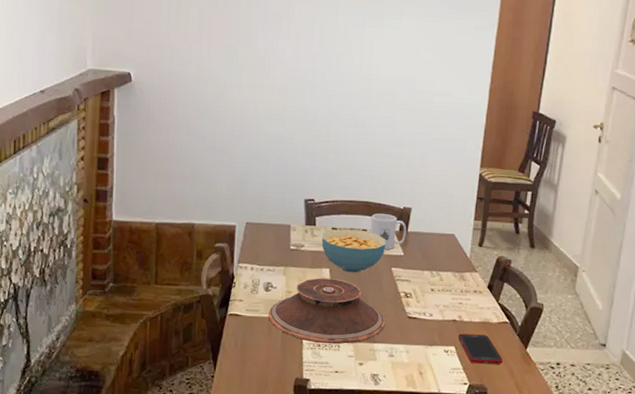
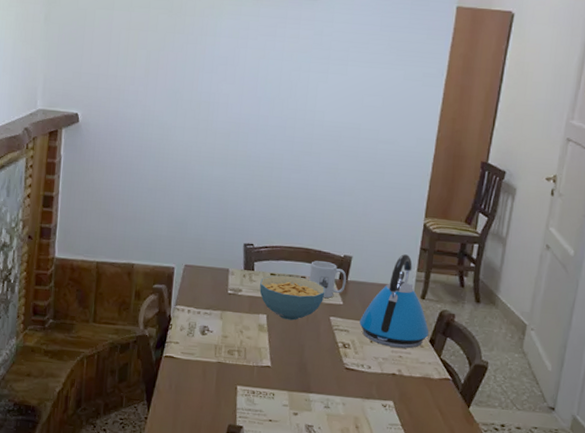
plate: present [269,278,385,344] -> none [204,323,322,393]
kettle: none [420,204,487,295] -> present [359,254,429,349]
cell phone: present [458,333,503,364] -> none [397,388,443,423]

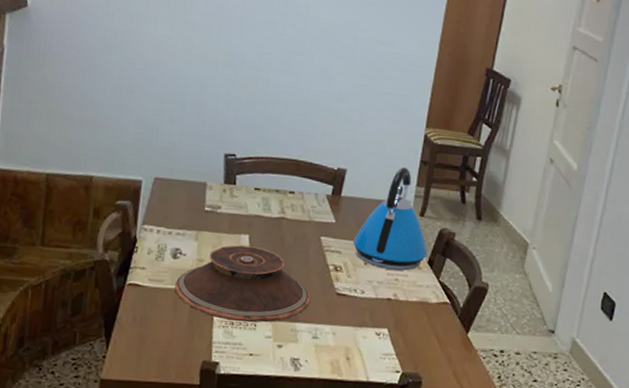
plate: none [204,323,322,393] -> present [175,245,310,323]
cereal bowl: present [259,275,326,321] -> none [241,190,317,241]
mug: present [309,261,347,298] -> none [298,174,340,216]

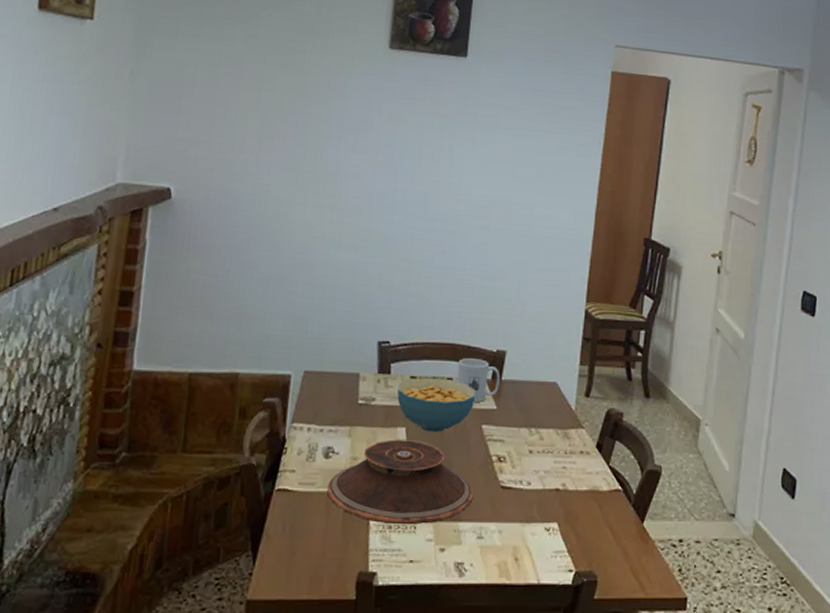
cereal bowl: none [241,190,317,241] -> present [397,377,476,433]
mug: none [298,174,340,216] -> present [456,358,500,403]
kettle: present [353,167,428,271] -> none [516,346,596,457]

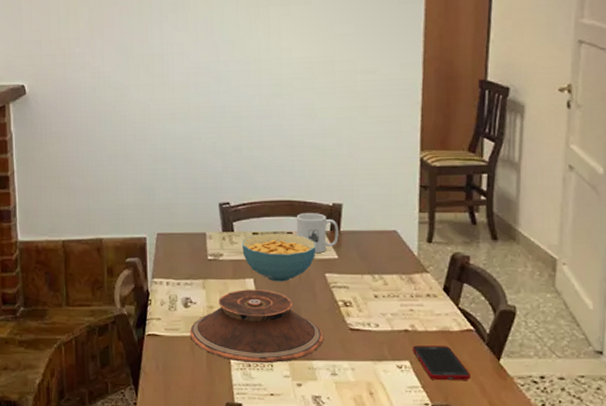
cell phone: none [562,506,615,544] -> present [413,345,470,380]

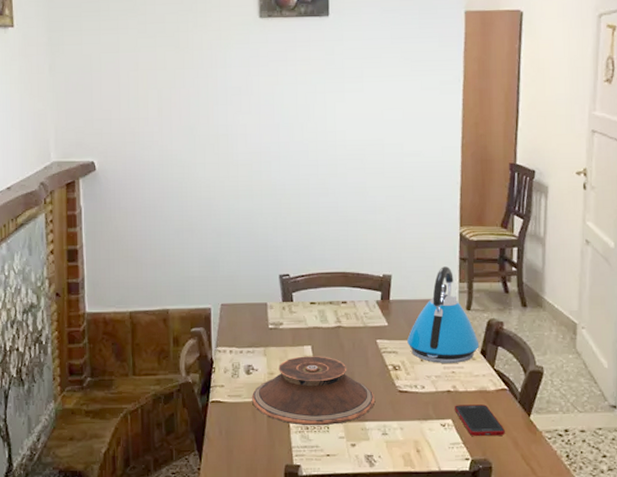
cereal bowl: present [242,233,317,282] -> none [301,302,369,348]
mug: present [296,213,339,254] -> none [350,284,389,322]
kettle: none [360,195,442,300] -> present [407,266,480,363]

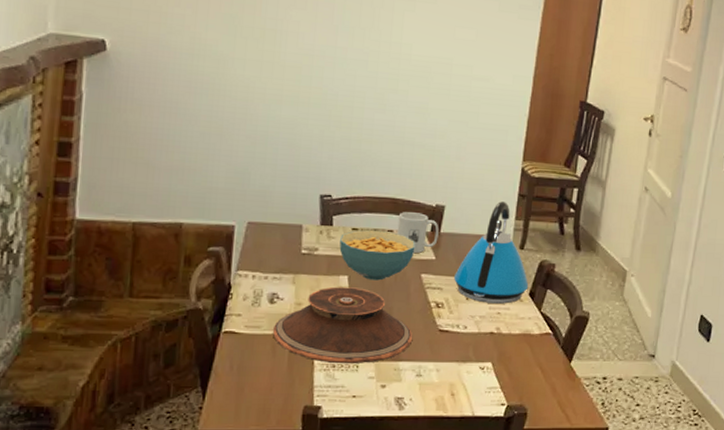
cereal bowl: none [301,302,369,348] -> present [339,229,416,281]
mug: none [350,284,389,322] -> present [397,212,439,254]
cell phone: present [455,404,505,436] -> none [496,347,545,381]

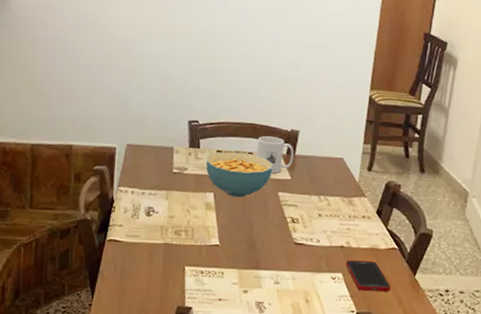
plate: present [273,286,412,364] -> none [150,202,271,271]
kettle: present [454,201,529,304] -> none [308,127,376,221]
cell phone: none [496,347,545,381] -> present [346,260,391,292]

